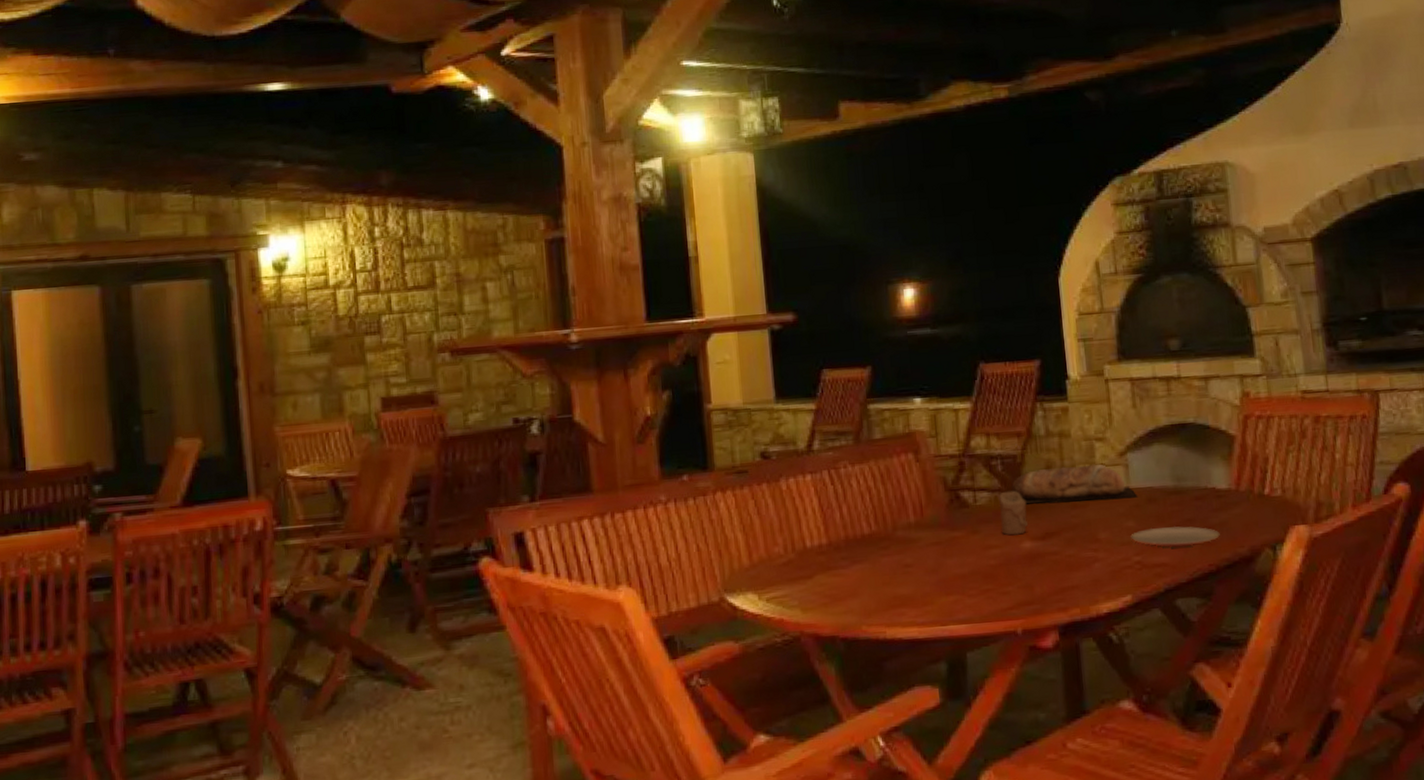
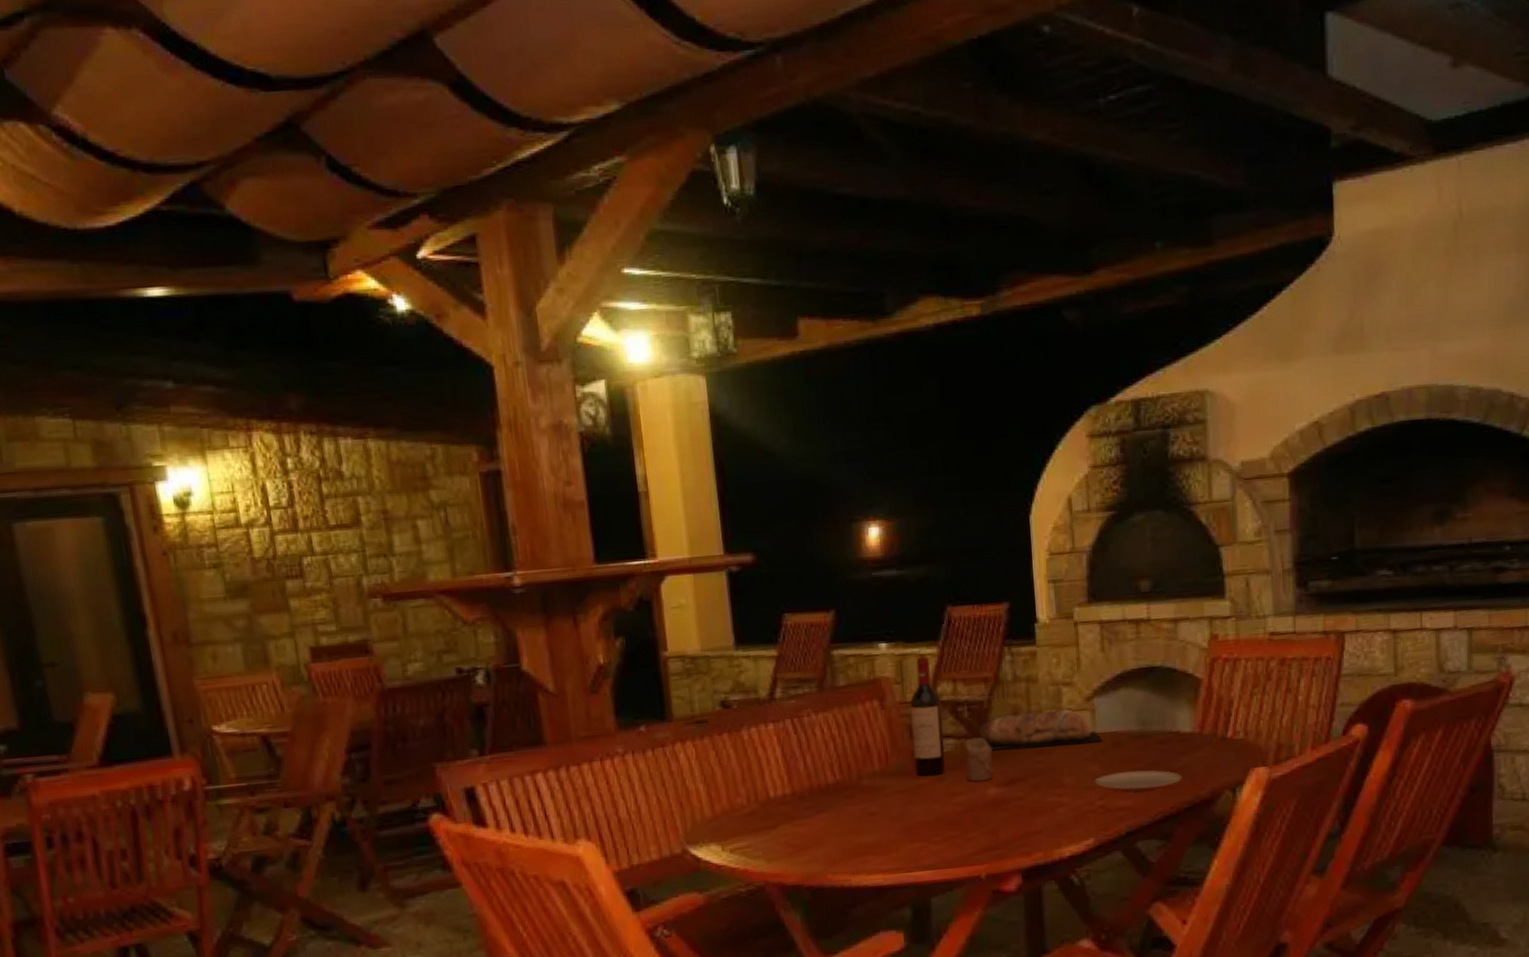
wine bottle: none [944,411,980,530] -> present [910,656,945,777]

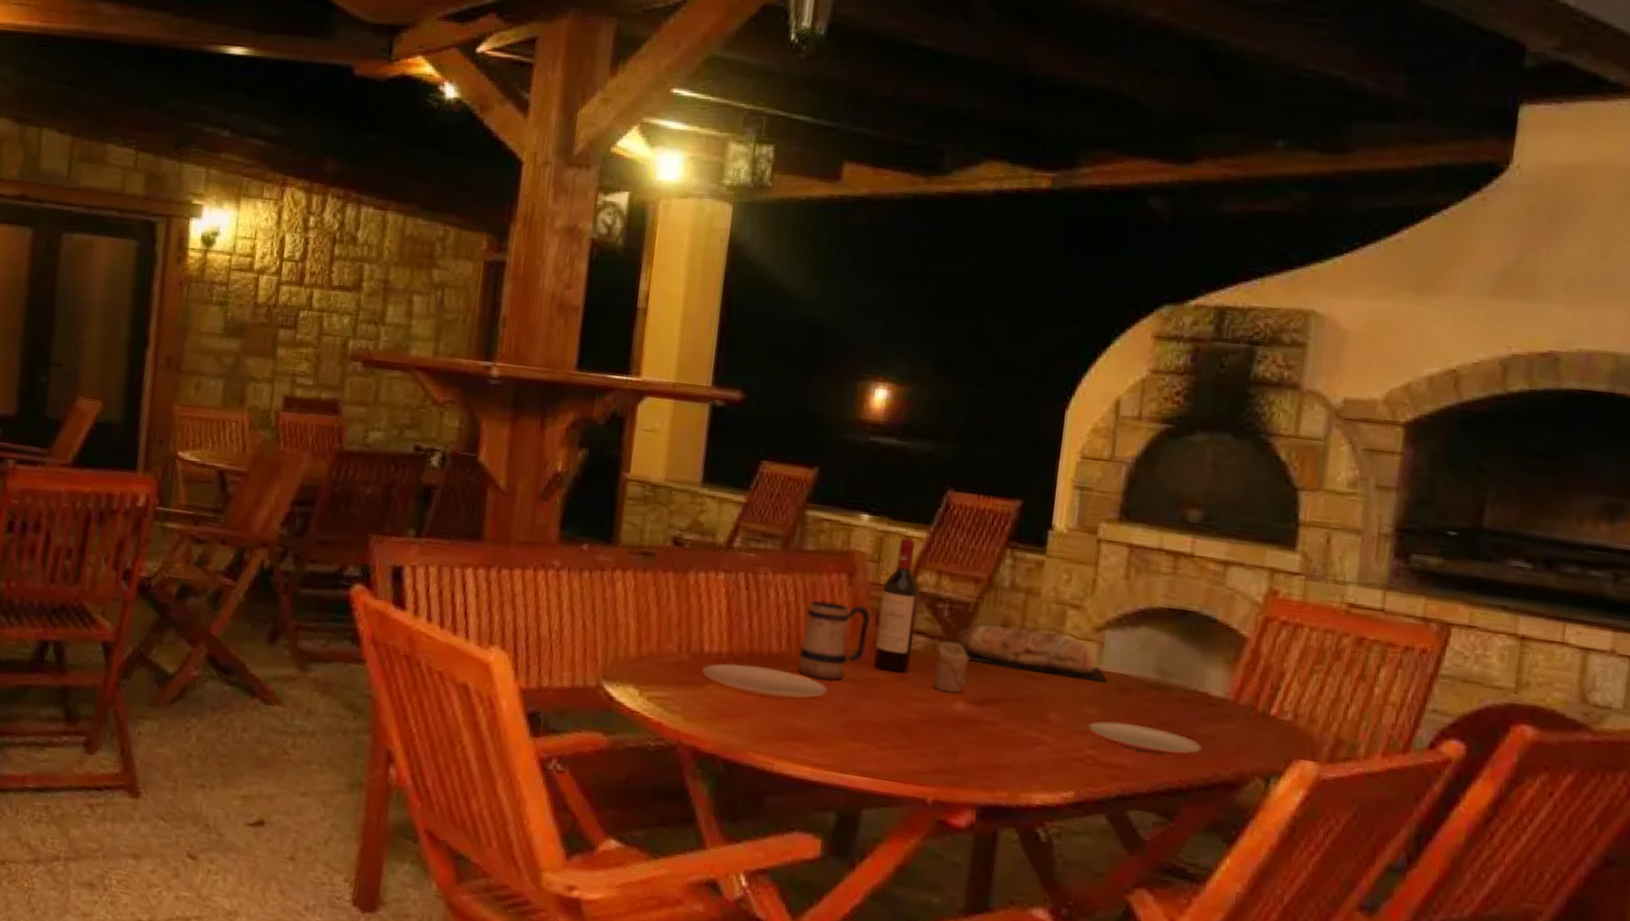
plate: none [772,797,882,825] -> present [702,663,828,699]
beer mug: none [850,725,906,798] -> present [797,600,871,683]

